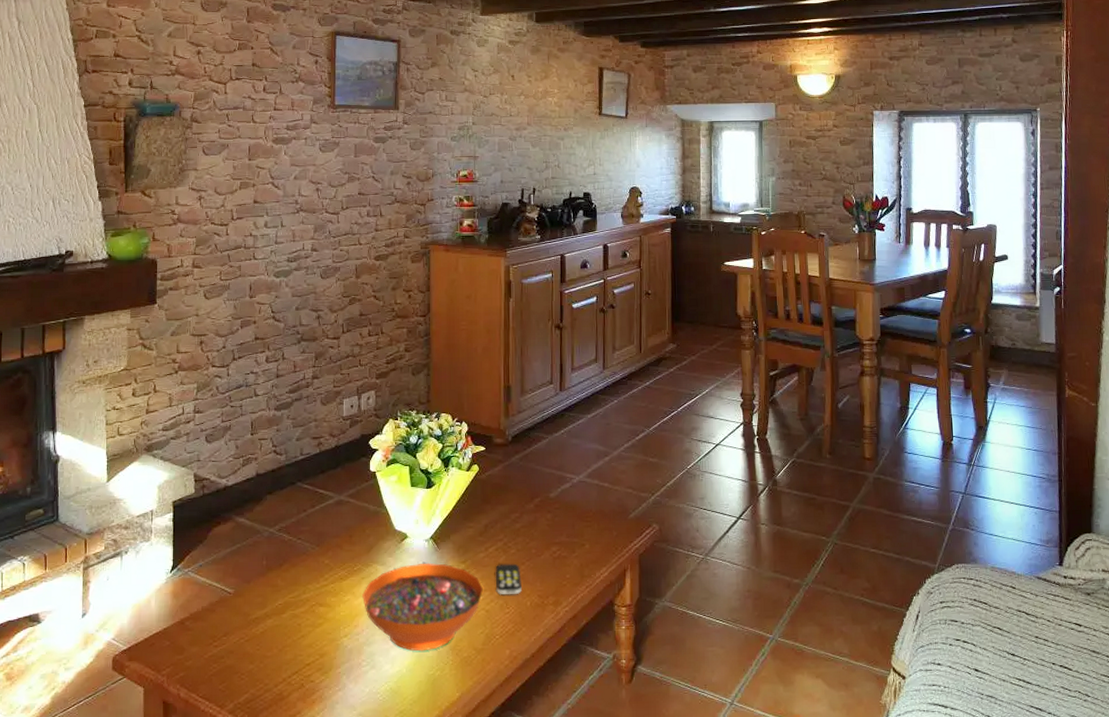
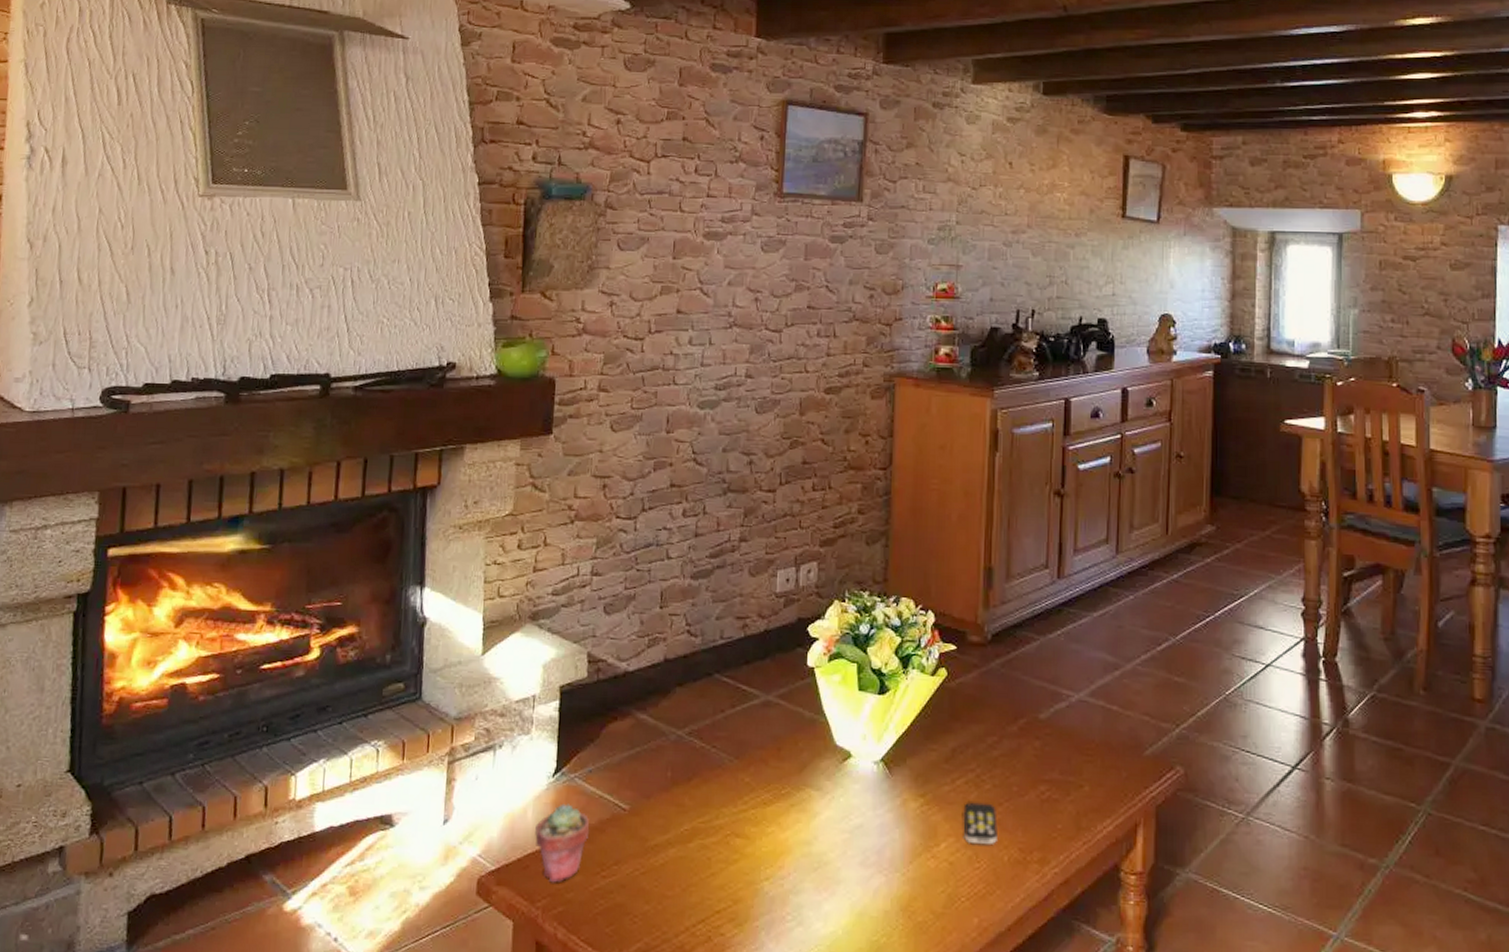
potted succulent: none [158,592,203,655] -> present [535,803,590,883]
decorative bowl: present [361,562,483,652] -> none [789,792,946,909]

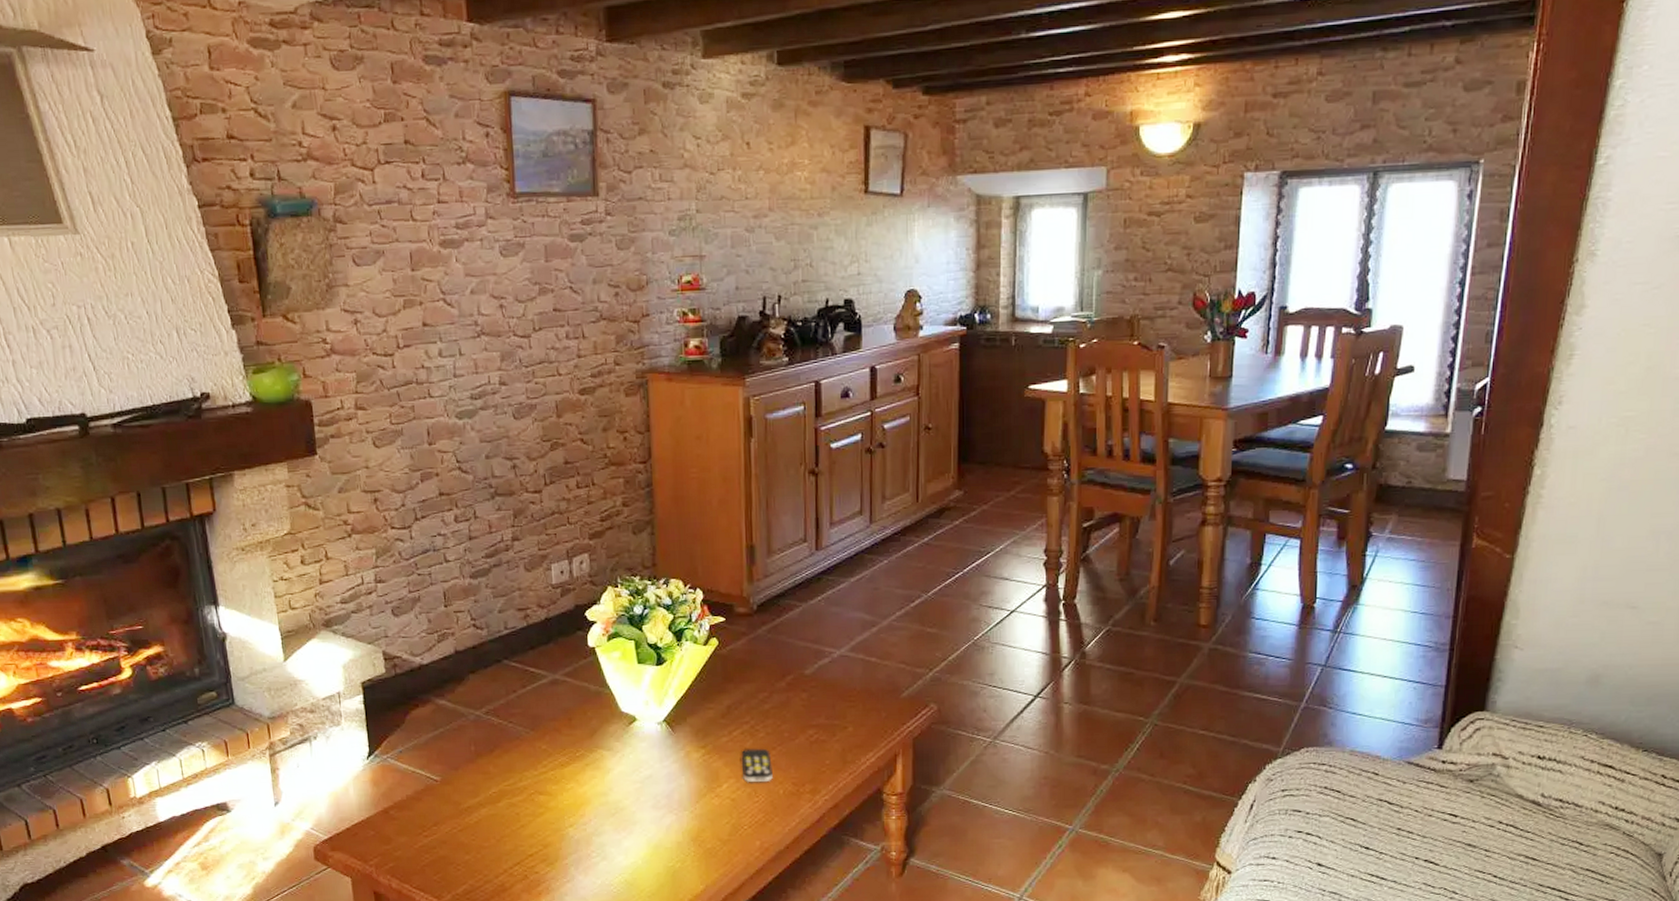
potted succulent: present [535,803,590,883] -> none [358,780,408,845]

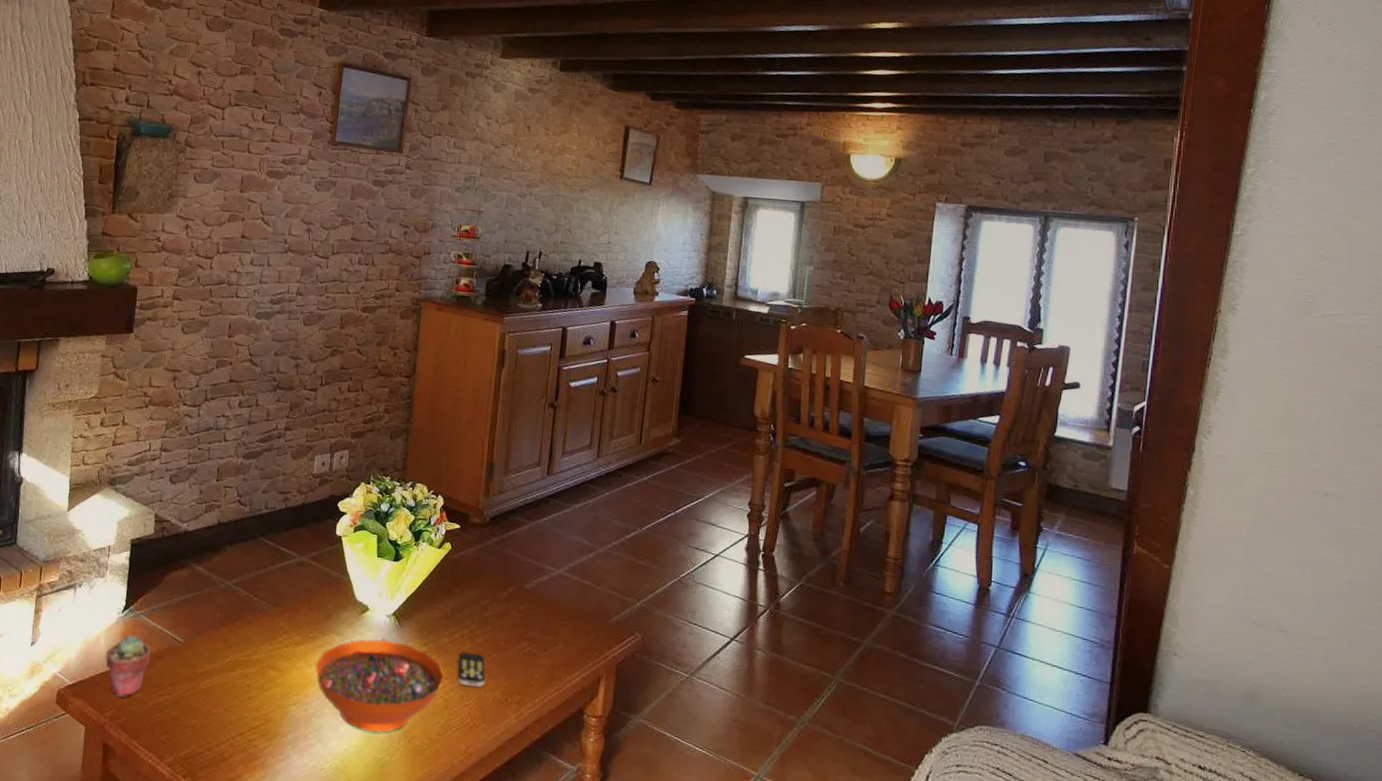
potted succulent: none [358,780,408,845] -> present [105,634,151,698]
decorative bowl: none [586,747,727,842] -> present [315,639,443,733]

